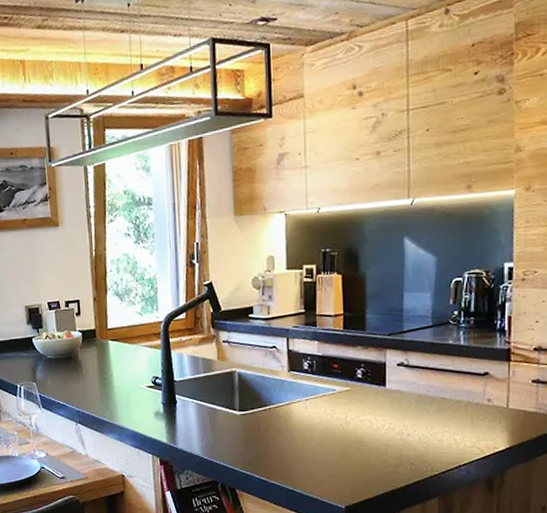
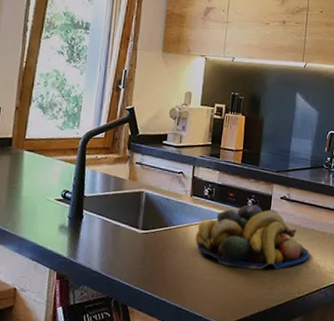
fruit bowl: none [299,375,442,447] -> present [195,204,310,269]

